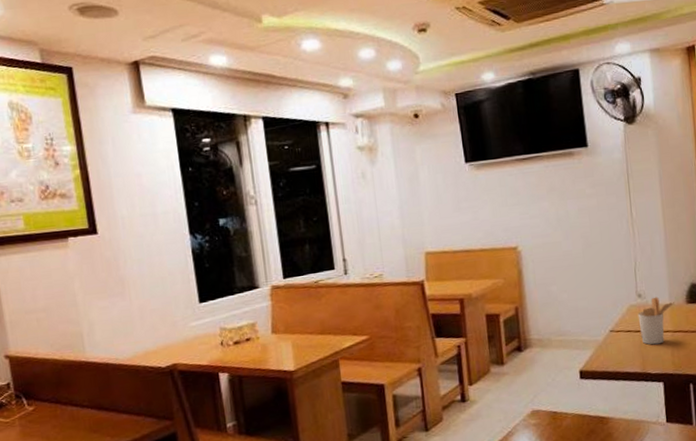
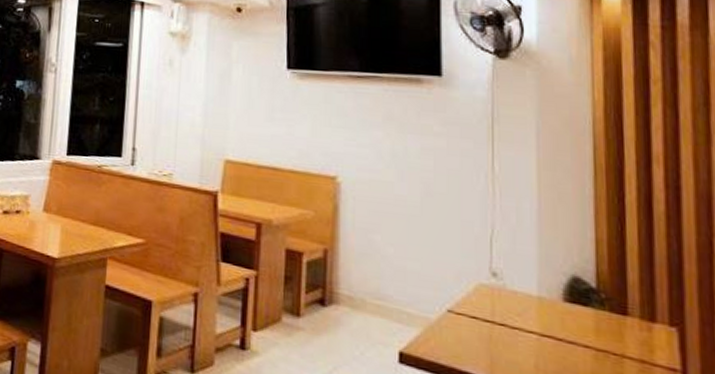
utensil holder: present [638,296,675,345] -> none [489,281,546,347]

